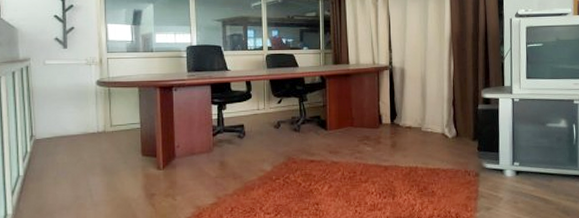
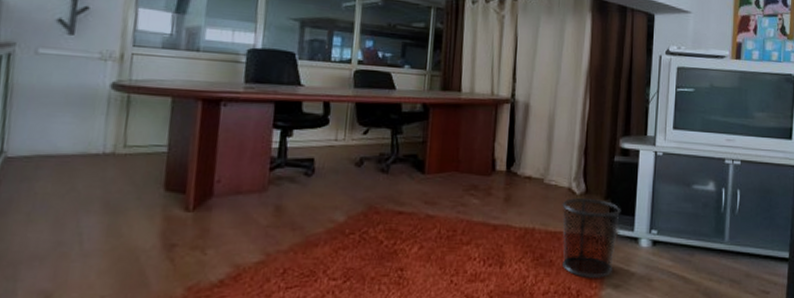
waste bin: none [438,141,488,204] -> present [562,198,621,279]

